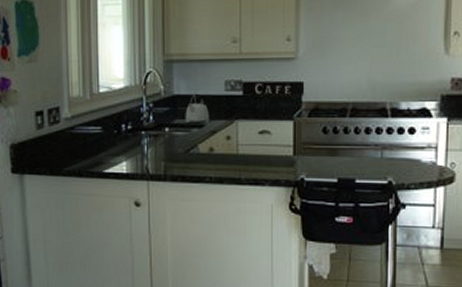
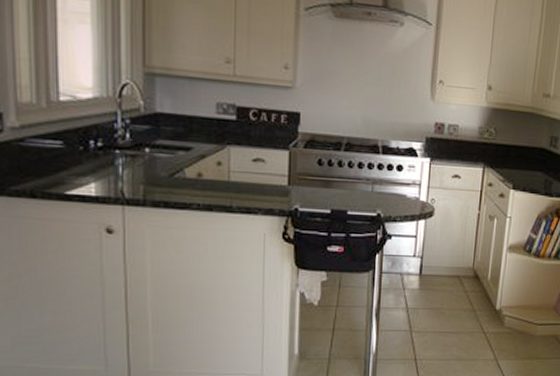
kettle: present [185,93,209,122] -> none [169,113,198,145]

